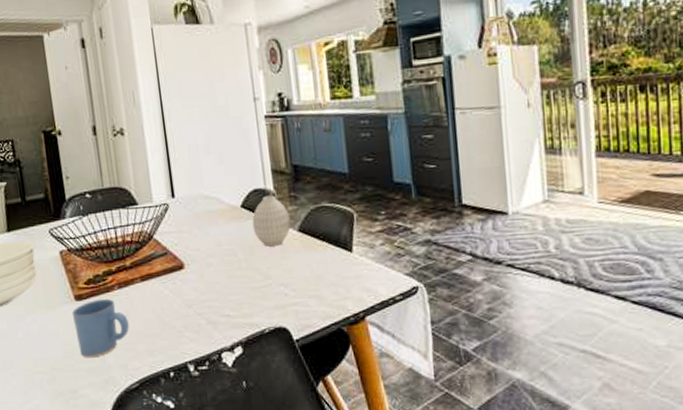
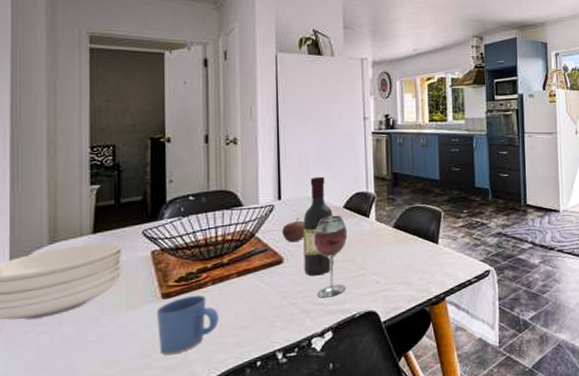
apple: none [179,219,203,246] -> present [282,218,305,243]
wine bottle: none [199,170,237,285] -> present [303,176,334,277]
wineglass: none [212,215,252,309] -> present [314,215,348,298]
vase: present [252,195,291,247] -> none [352,197,388,241]

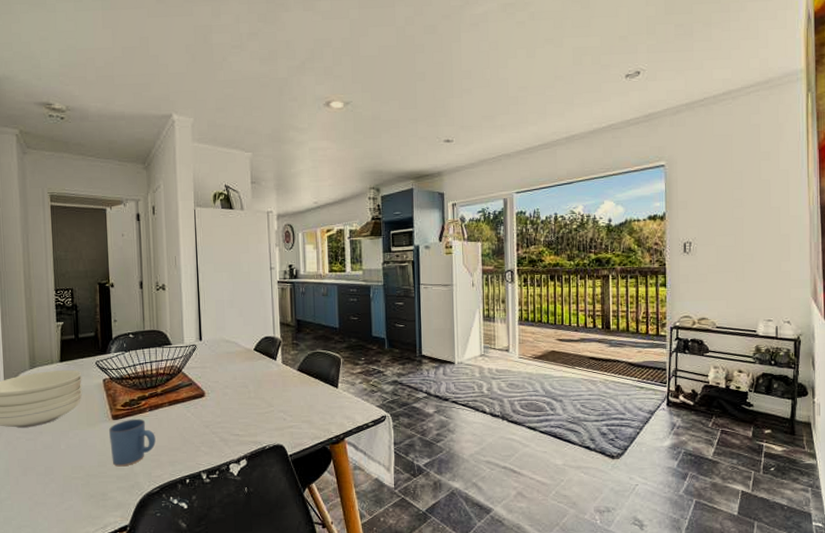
apple: present [282,218,305,243] -> none [203,357,222,379]
wine bottle: present [303,176,334,277] -> none [220,321,247,410]
wineglass: present [314,215,348,298] -> none [230,356,258,430]

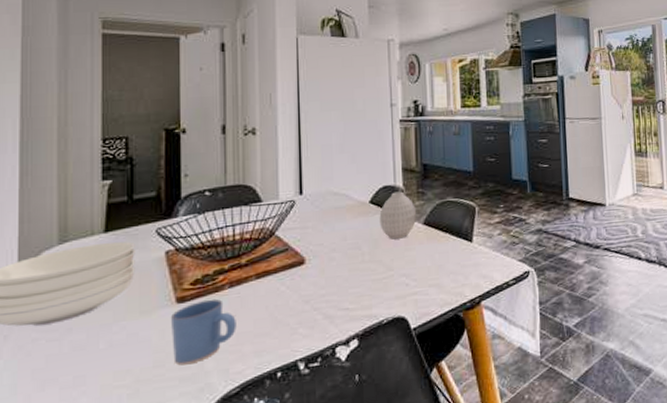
vase: none [262,342,292,381] -> present [379,191,417,240]

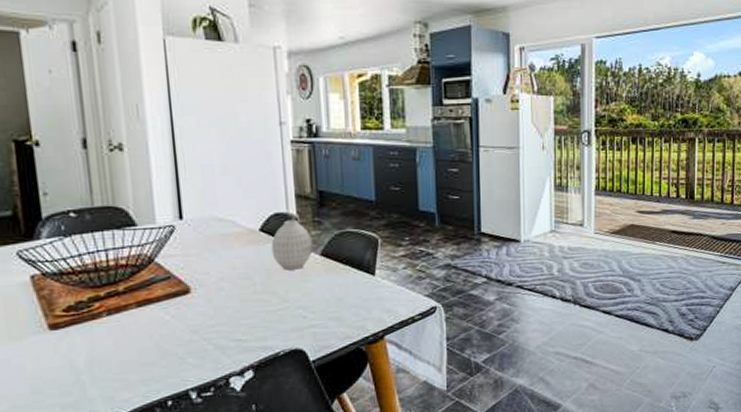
mug: present [170,299,236,366] -> none [43,326,119,393]

